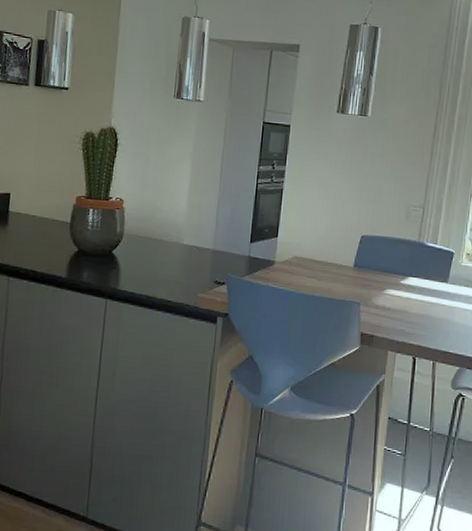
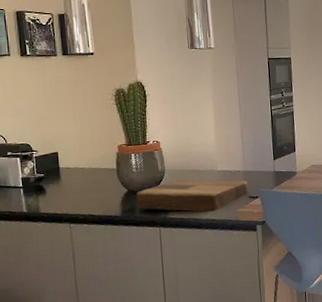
cutting board: none [85,246,216,292] -> present [136,179,249,212]

